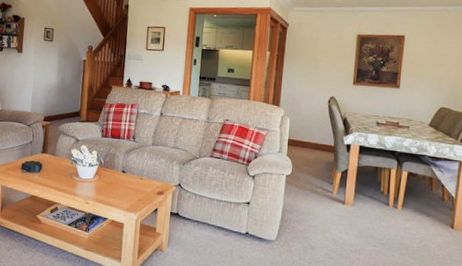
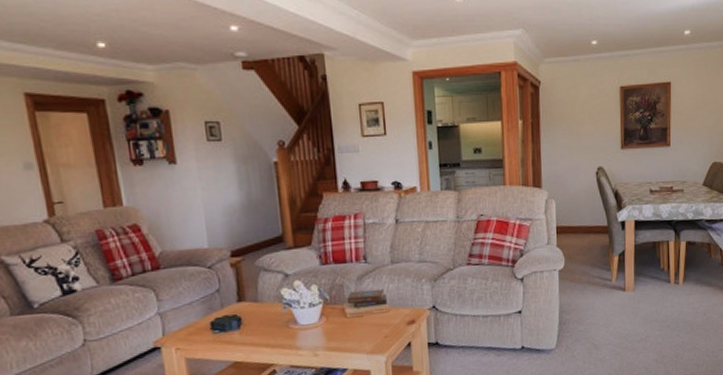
books: none [112,160,146,182] -> present [342,288,390,318]

